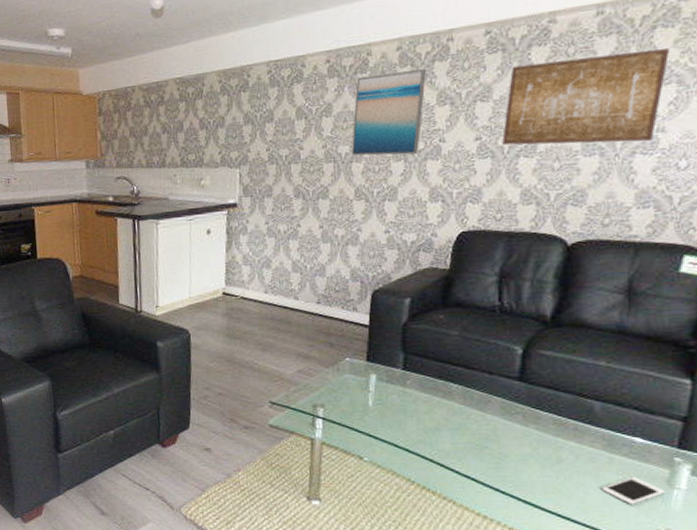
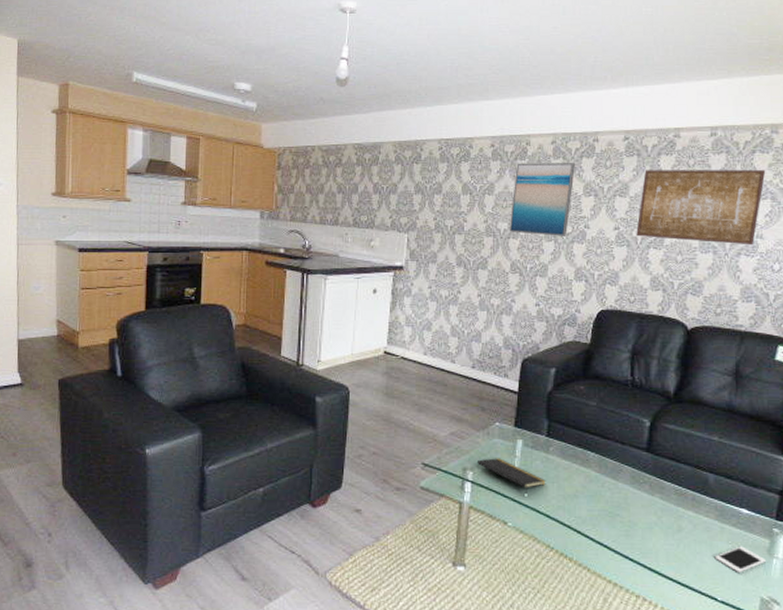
notepad: none [328,394,404,429] -> present [478,458,546,494]

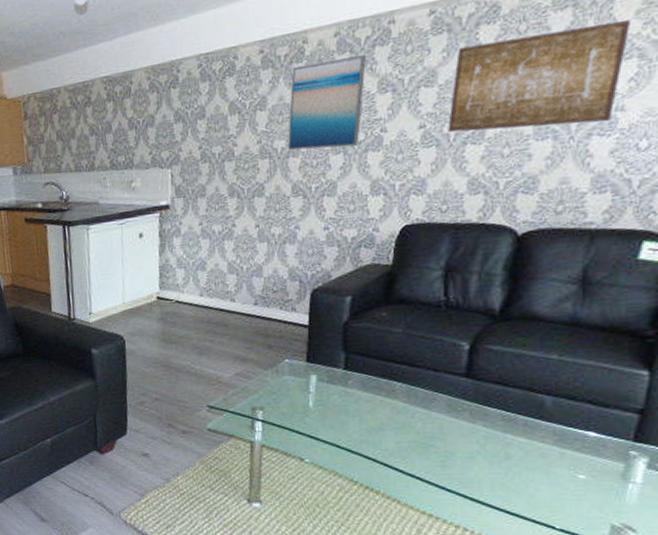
notepad: present [478,458,546,494] -> none [267,395,346,429]
cell phone: present [714,546,767,572] -> none [552,471,620,499]

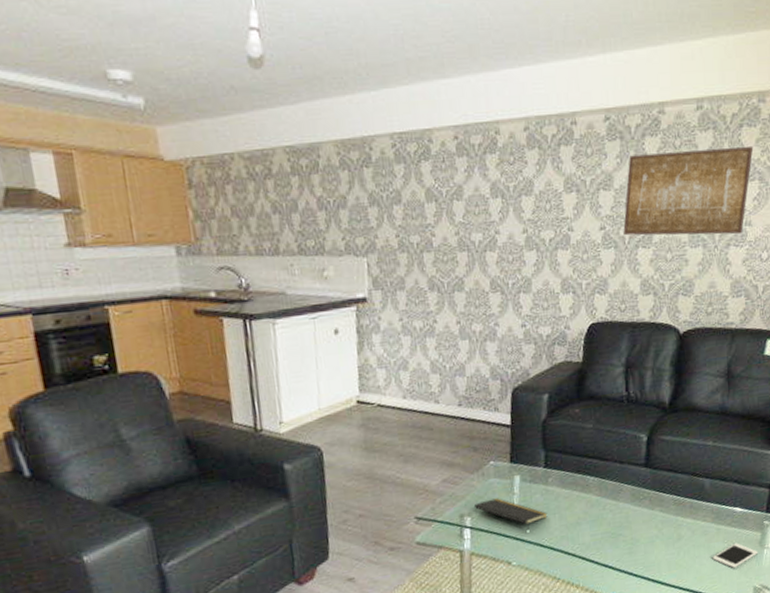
notepad: none [267,395,346,429] -> present [475,498,548,530]
wall art: present [287,54,366,150] -> none [484,152,553,245]
cell phone: none [552,471,620,499] -> present [712,543,759,568]

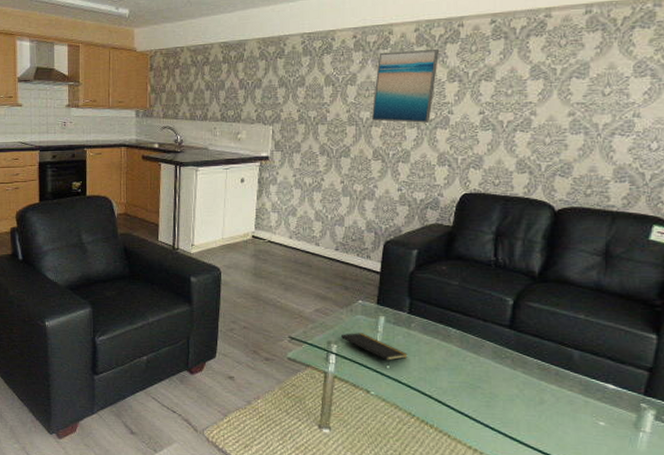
wall art: none [484,152,553,245] -> present [371,48,439,123]
wall art: present [623,147,754,236] -> none [502,46,646,125]
cell phone: present [712,543,759,568] -> none [577,419,633,444]

